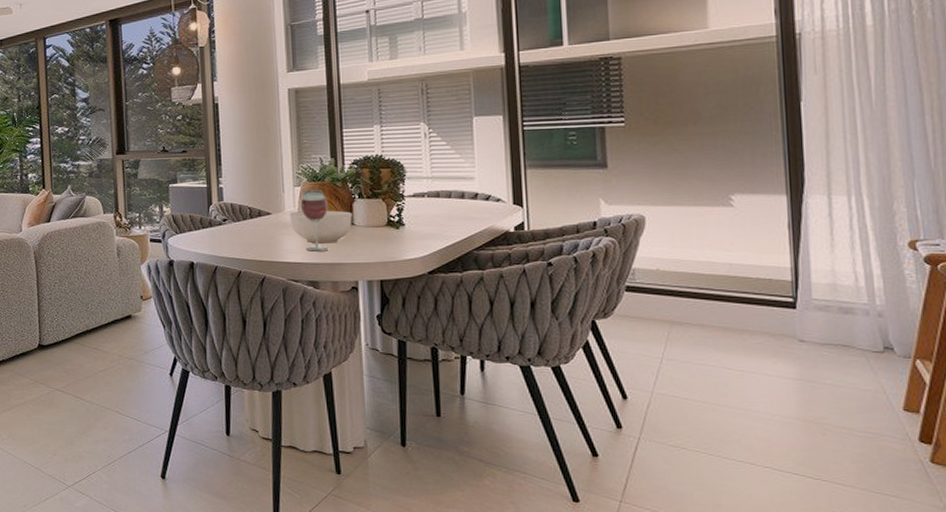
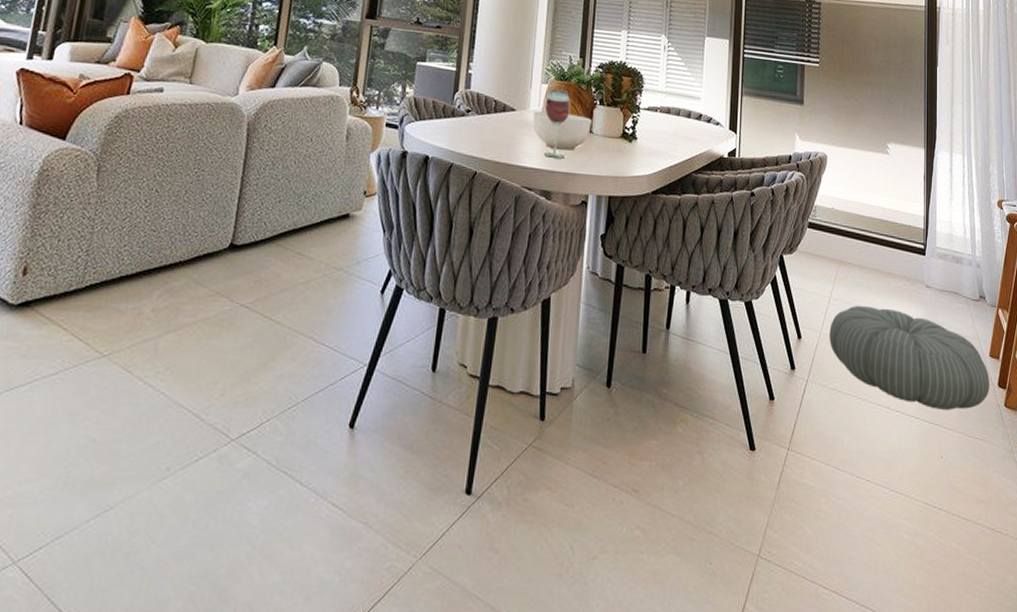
pouf: none [664,364,906,466] -> present [829,305,990,410]

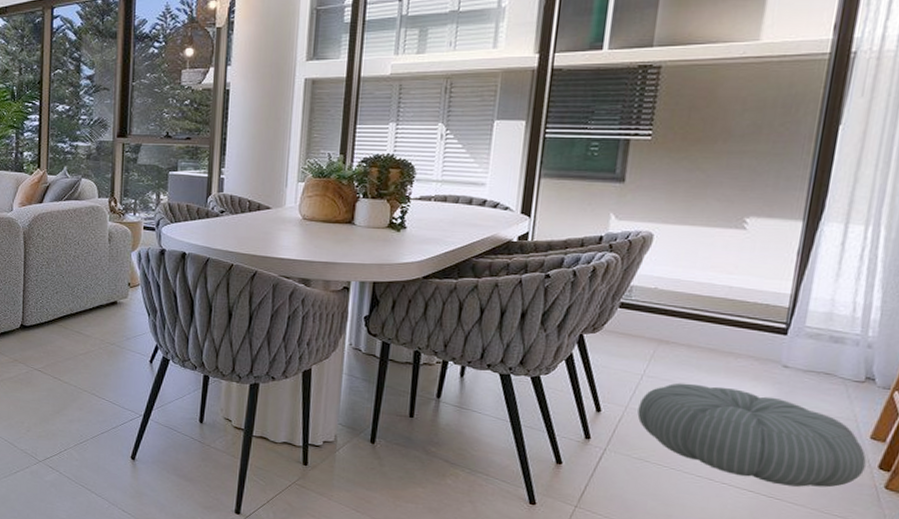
bowl: present [533,111,592,151] -> none [289,207,354,242]
wineglass: present [543,89,571,159] -> none [301,186,330,250]

